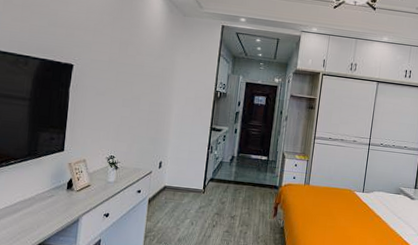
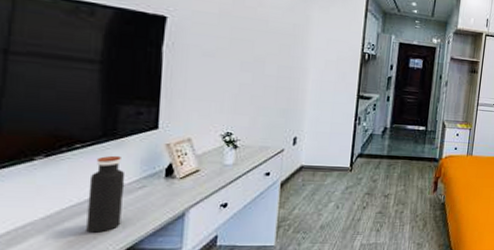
water bottle: none [14,170,41,229] -> present [86,155,126,233]

